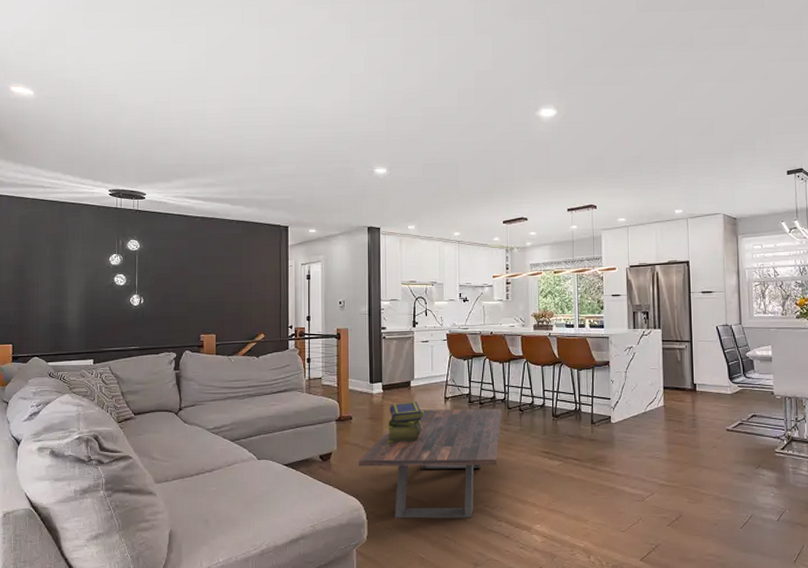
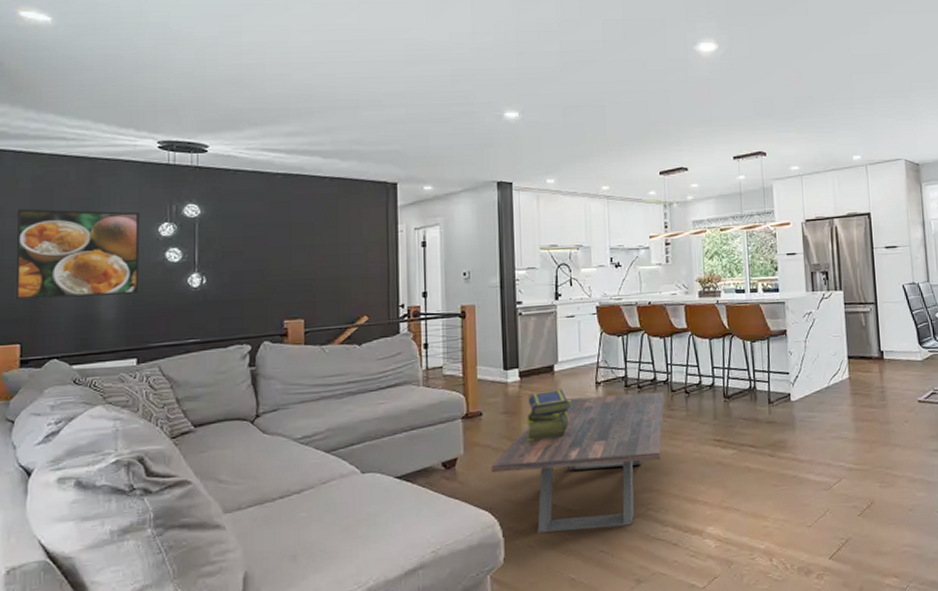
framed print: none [8,241,96,311] -> present [15,208,140,300]

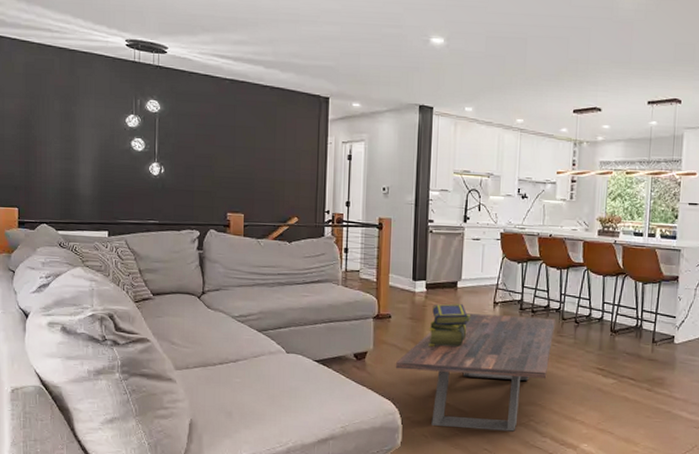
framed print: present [15,208,140,300] -> none [13,91,111,175]

